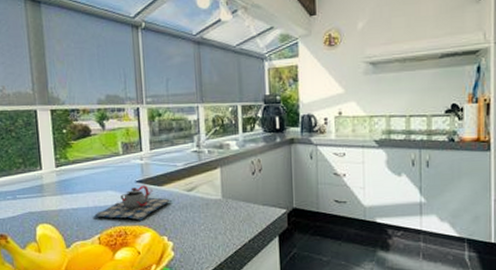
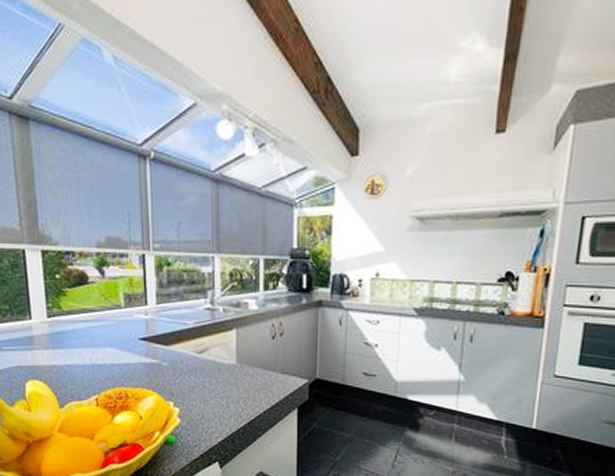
teapot: present [92,186,173,221] -> none [89,344,181,383]

